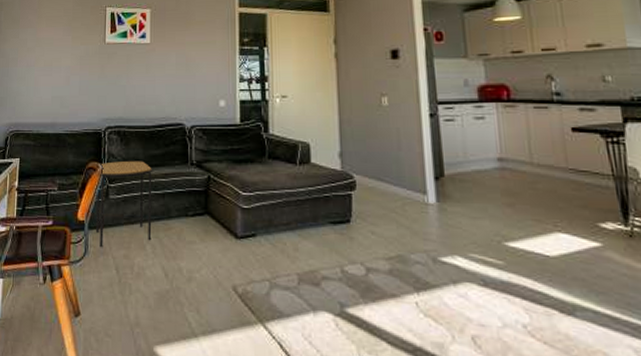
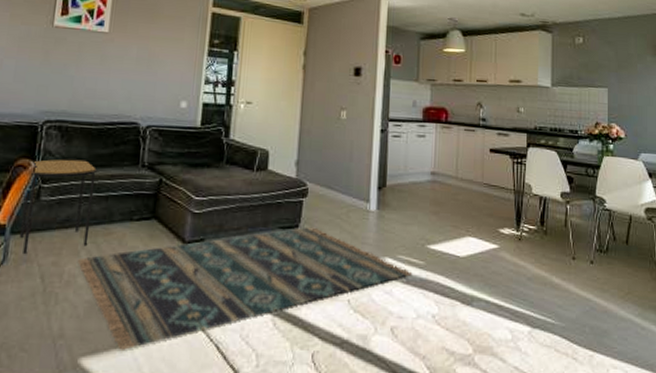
rug: none [145,221,490,343] -> present [78,227,413,352]

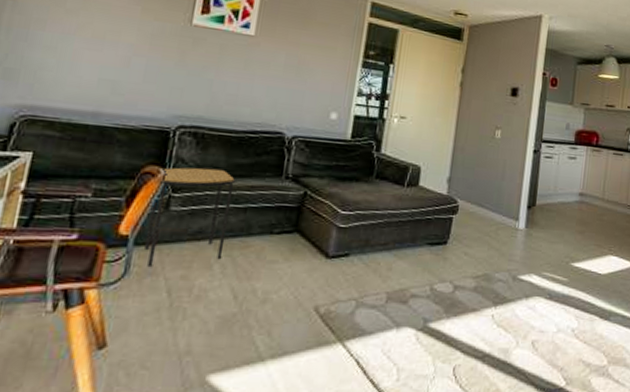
rug: present [78,227,413,352] -> none [210,243,556,368]

